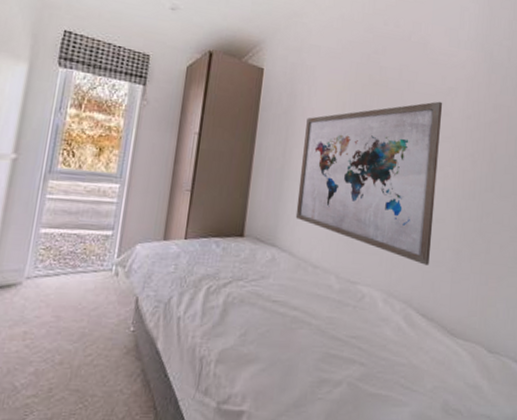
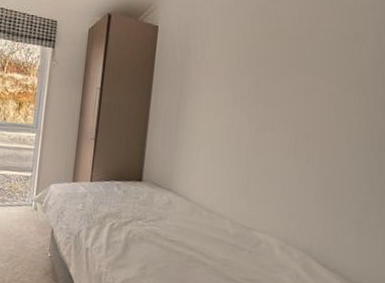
wall art: present [295,101,443,265] -> none [190,48,349,216]

